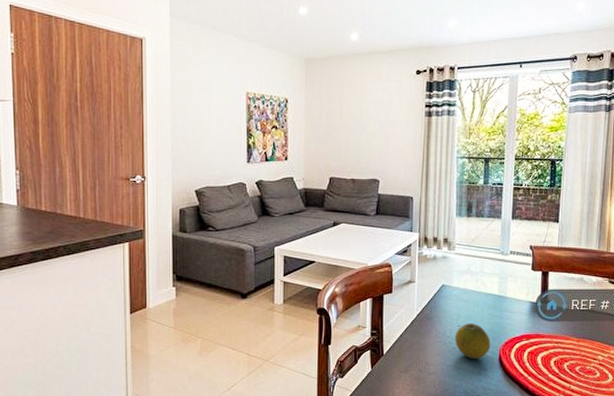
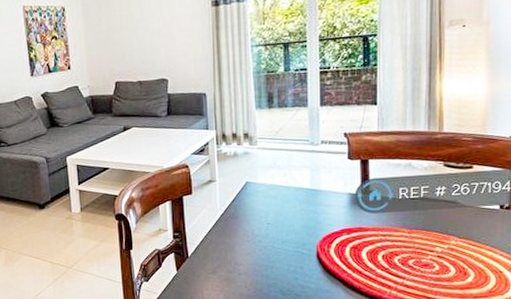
fruit: present [455,322,491,360] -> none [265,219,306,258]

